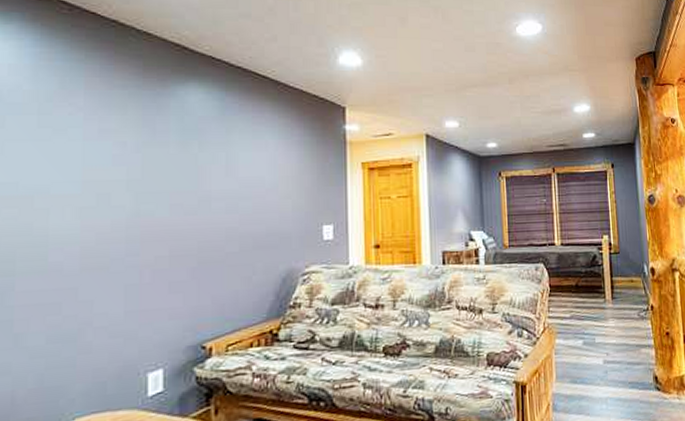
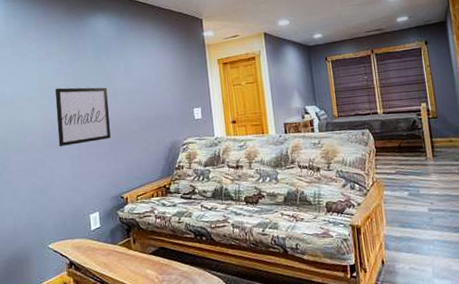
wall art: none [106,183,196,272] -> present [55,87,111,147]

